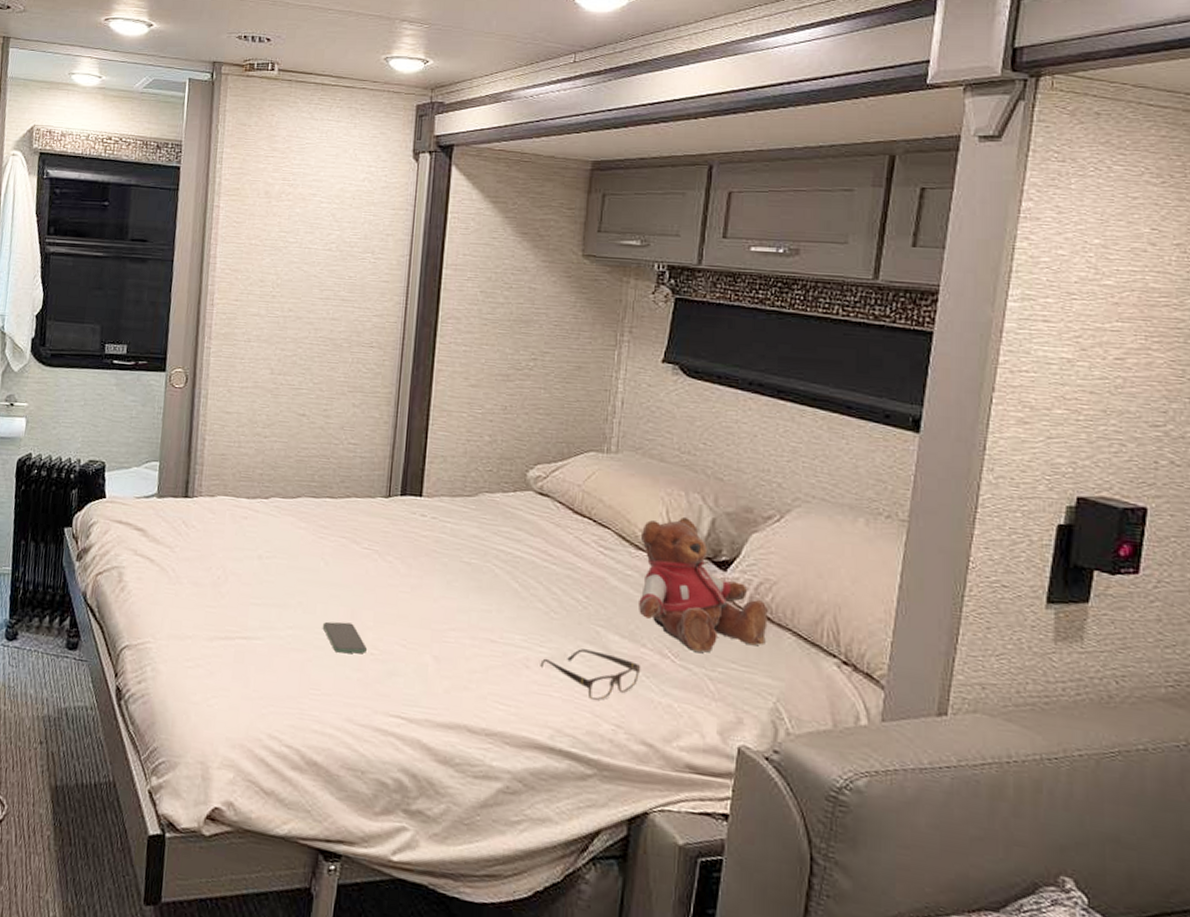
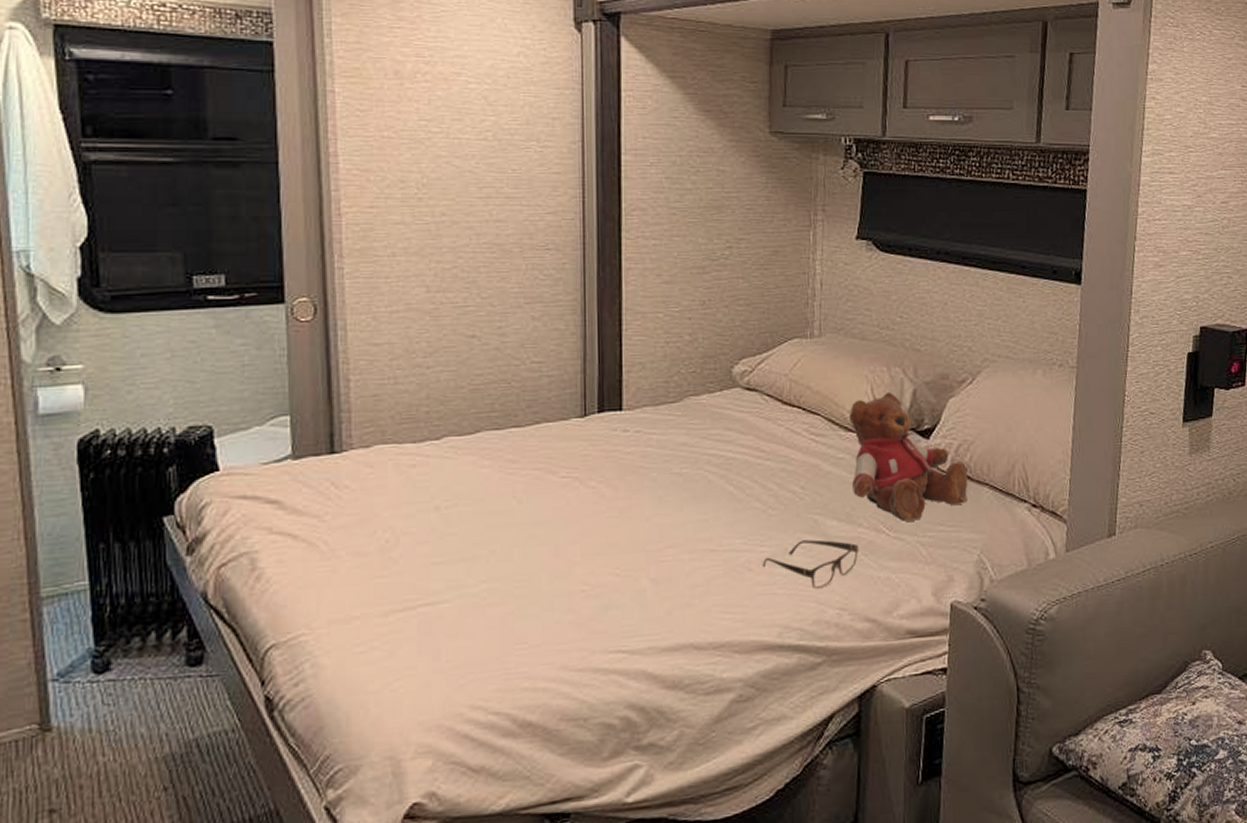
smartphone: present [322,621,368,654] -> none [522,562,578,598]

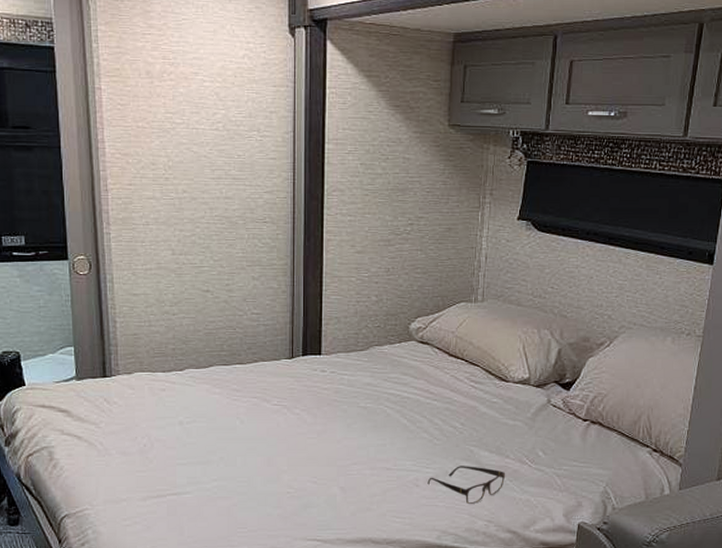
teddy bear: present [848,391,968,521] -> none [503,350,600,456]

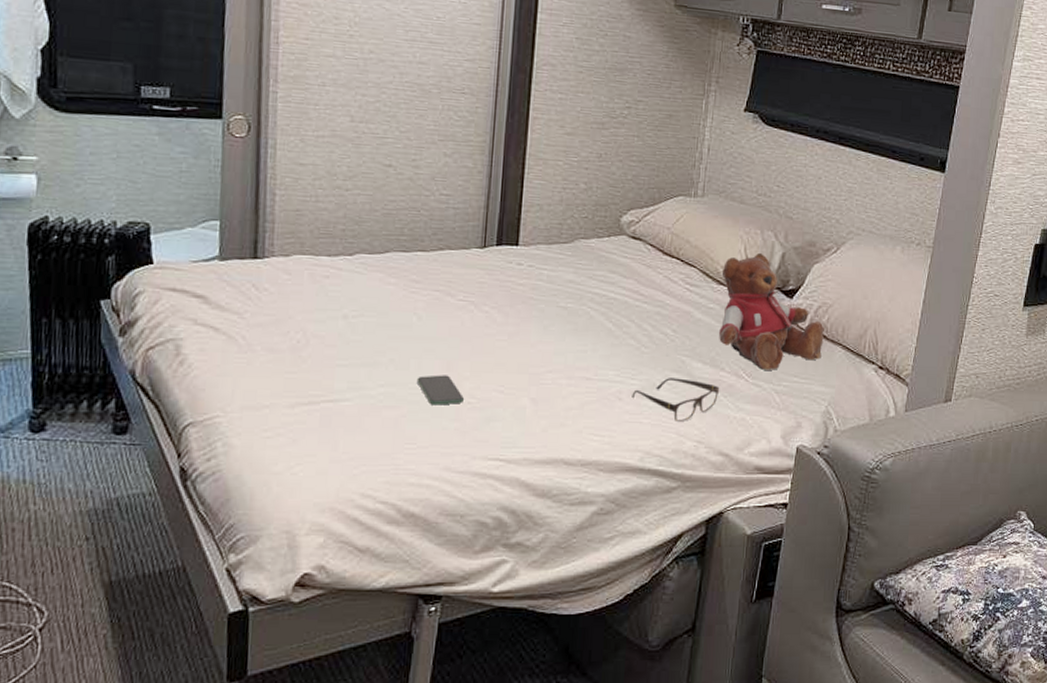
smartphone: none [243,469,285,495] -> present [416,375,465,405]
teddy bear: none [503,350,600,456] -> present [719,252,824,370]

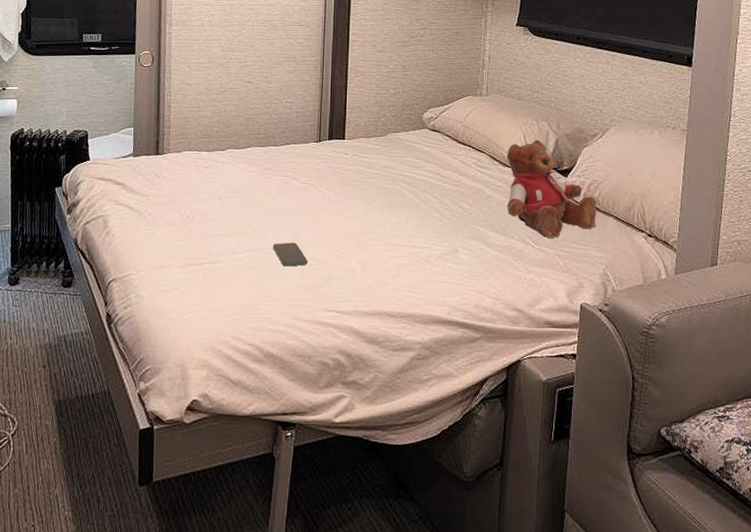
eyeglasses: present [631,378,720,423] -> none [438,244,511,282]

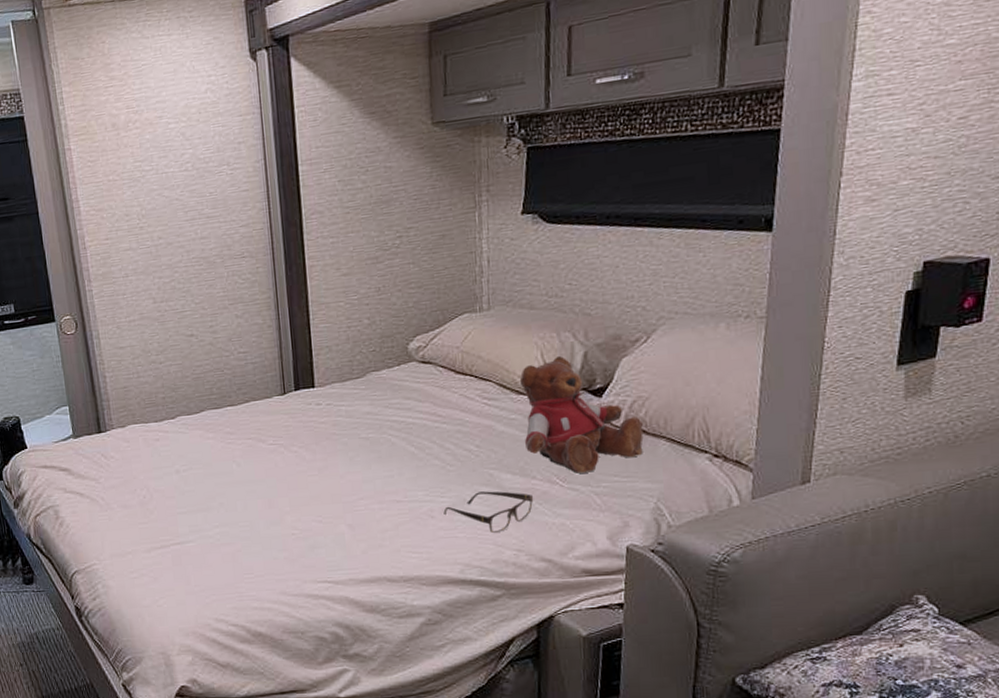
smartphone: present [272,242,309,267] -> none [245,511,289,539]
eyeglasses: none [438,244,511,282] -> present [443,491,534,534]

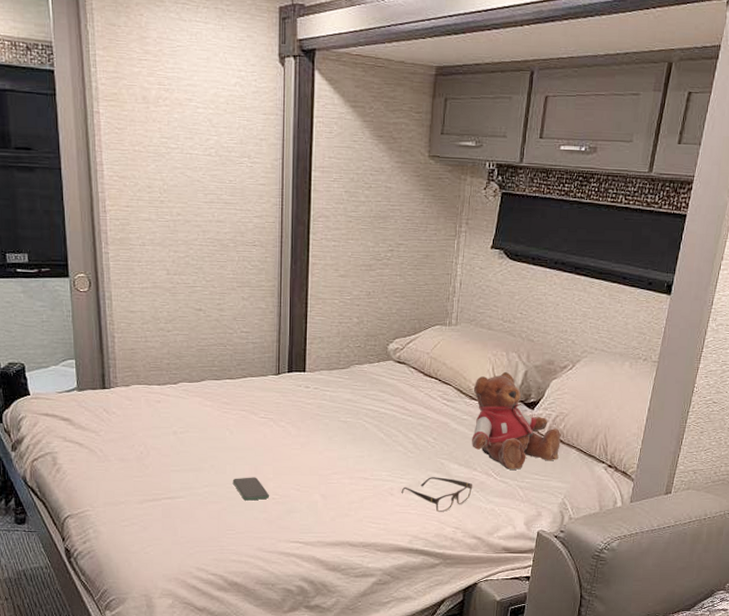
smartphone: none [245,511,289,539] -> present [232,477,270,501]

